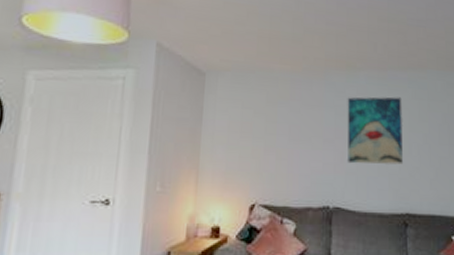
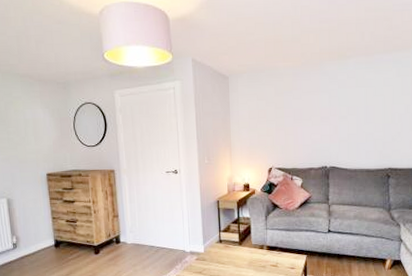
wall art: present [347,97,404,165] -> none [339,76,388,134]

